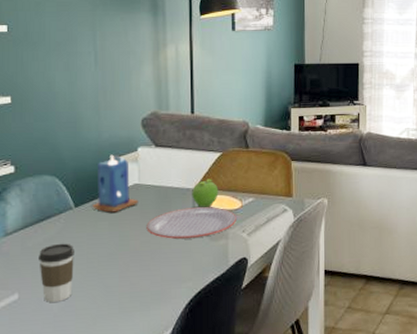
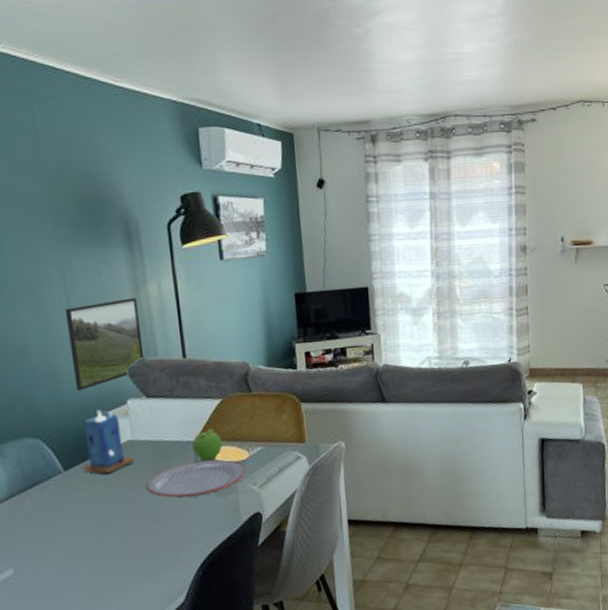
coffee cup: present [39,243,74,302] -> none [30,510,72,576]
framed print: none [92,58,157,136] -> present [65,298,145,391]

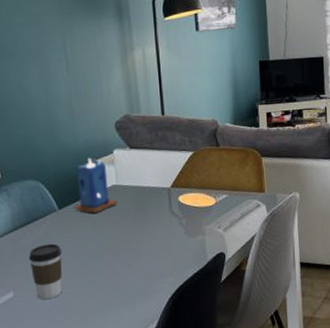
coffee cup: none [30,510,72,576] -> present [29,243,62,299]
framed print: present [65,298,145,391] -> none [64,62,129,141]
plate: present [146,459,245,498] -> none [127,204,212,237]
fruit: present [192,429,223,461] -> none [167,177,193,206]

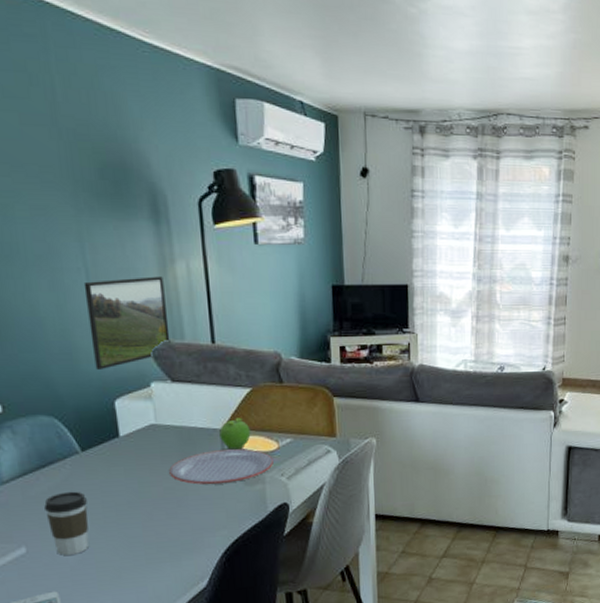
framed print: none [64,62,129,141] -> present [83,276,170,370]
candle: present [75,158,118,213] -> none [102,391,158,457]
plate: none [127,204,212,237] -> present [169,449,273,485]
fruit: none [167,177,193,206] -> present [219,417,251,450]

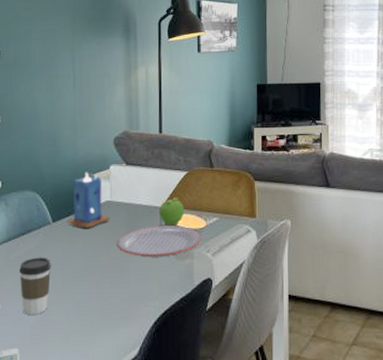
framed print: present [83,276,170,370] -> none [71,80,129,154]
candle: none [102,391,158,457] -> present [68,172,110,228]

